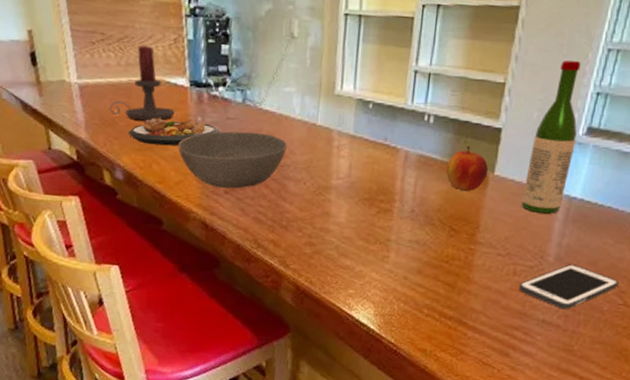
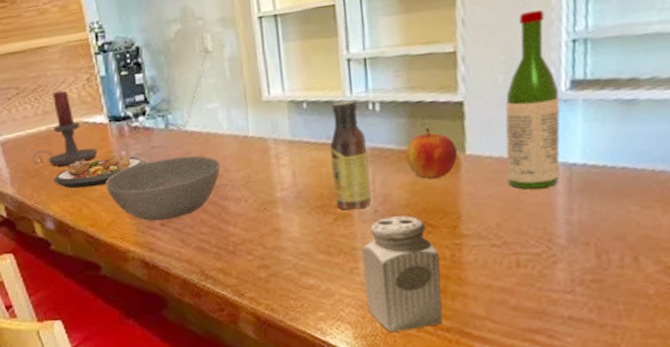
sauce bottle: none [381,108,417,207] -> present [330,100,372,210]
salt shaker: none [390,217,456,315] -> present [361,216,443,332]
cell phone: present [518,264,619,310] -> none [527,243,662,301]

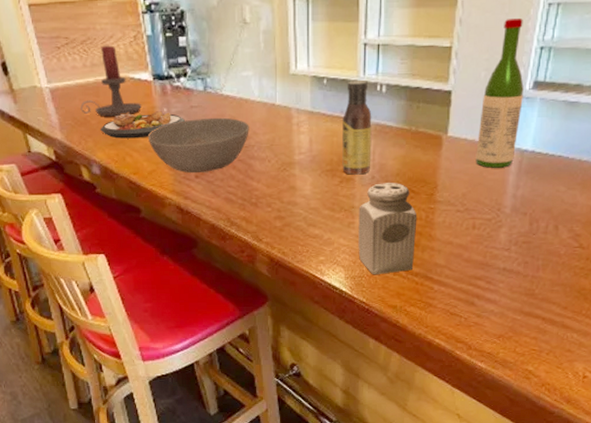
apple: present [405,128,458,179] -> none [401,111,442,154]

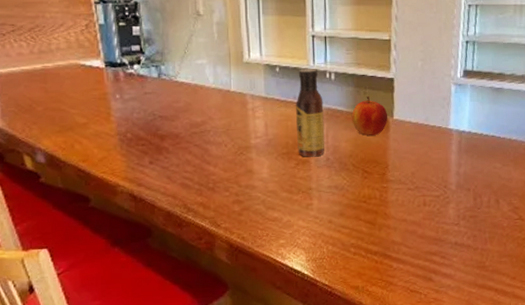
candle holder: present [80,45,142,116] -> none [25,33,92,103]
plate: present [100,111,185,139] -> none [46,97,138,126]
bowl: present [148,117,249,174] -> none [99,103,205,160]
salt shaker: present [358,183,417,274] -> none [316,164,372,255]
apple: none [401,111,442,154] -> present [351,96,388,136]
wine bottle: present [475,19,524,168] -> none [420,17,456,148]

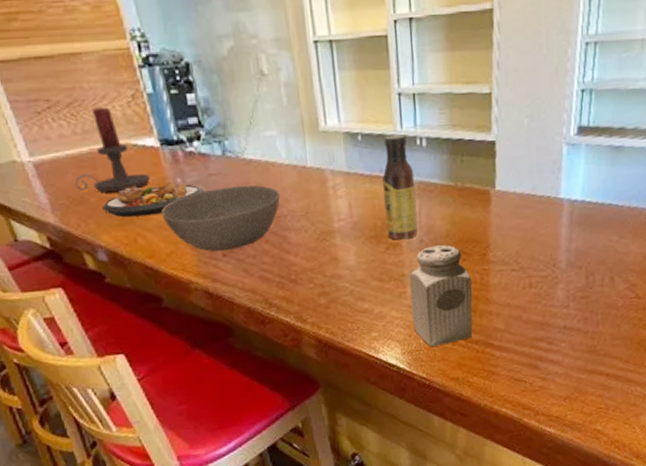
candle holder: none [25,33,92,103] -> present [74,107,150,192]
plate: none [46,97,138,126] -> present [102,182,204,218]
bowl: none [99,103,205,160] -> present [162,185,280,252]
salt shaker: none [316,164,372,255] -> present [409,245,473,346]
apple: present [351,96,388,136] -> none [447,165,489,212]

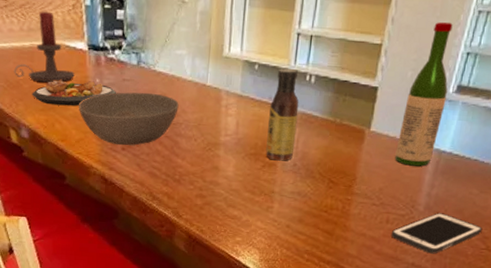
salt shaker: present [409,245,473,346] -> none [274,171,334,260]
wine bottle: none [526,60,569,222] -> present [394,22,453,167]
cell phone: none [536,267,629,313] -> present [391,213,483,254]

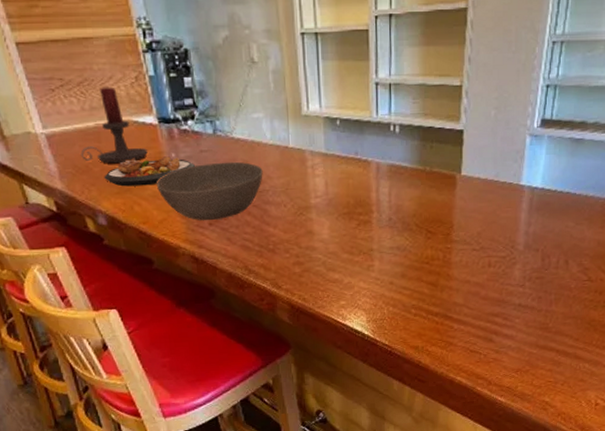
sauce bottle: present [266,68,299,161] -> none [357,121,388,217]
cell phone: present [391,213,483,254] -> none [494,250,582,292]
wine bottle: present [394,22,453,167] -> none [489,57,532,206]

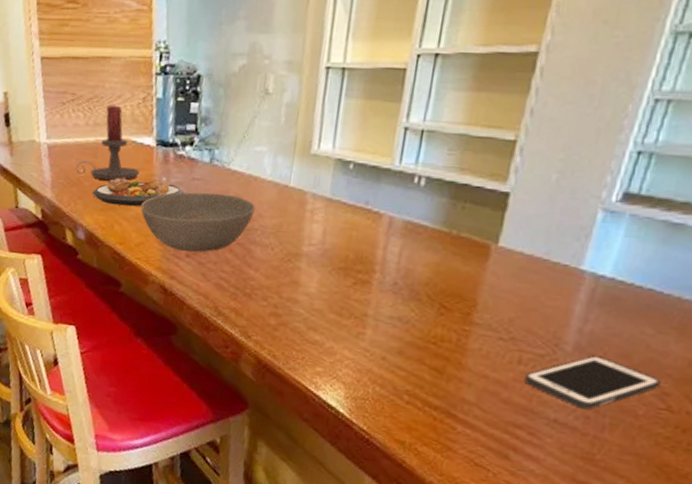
cell phone: none [494,250,582,292] -> present [524,355,661,410]

